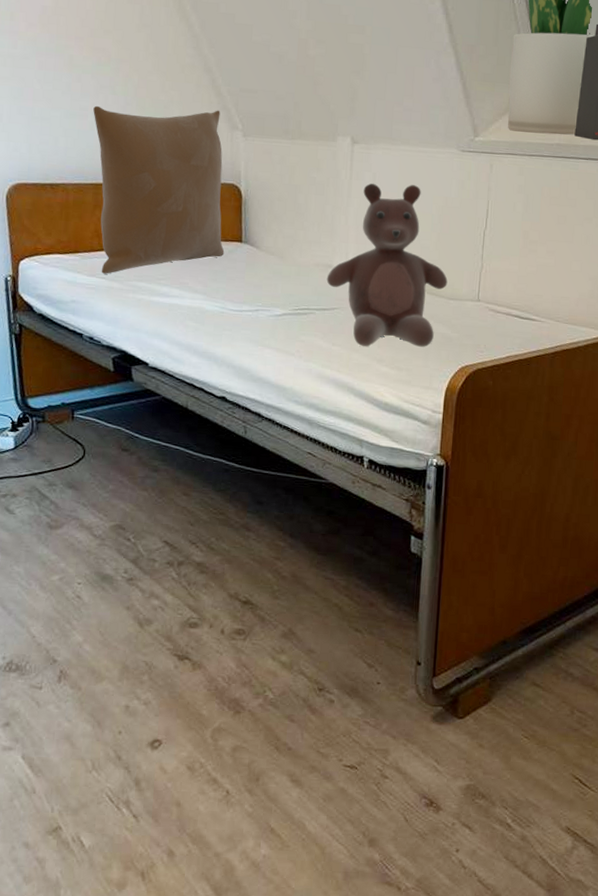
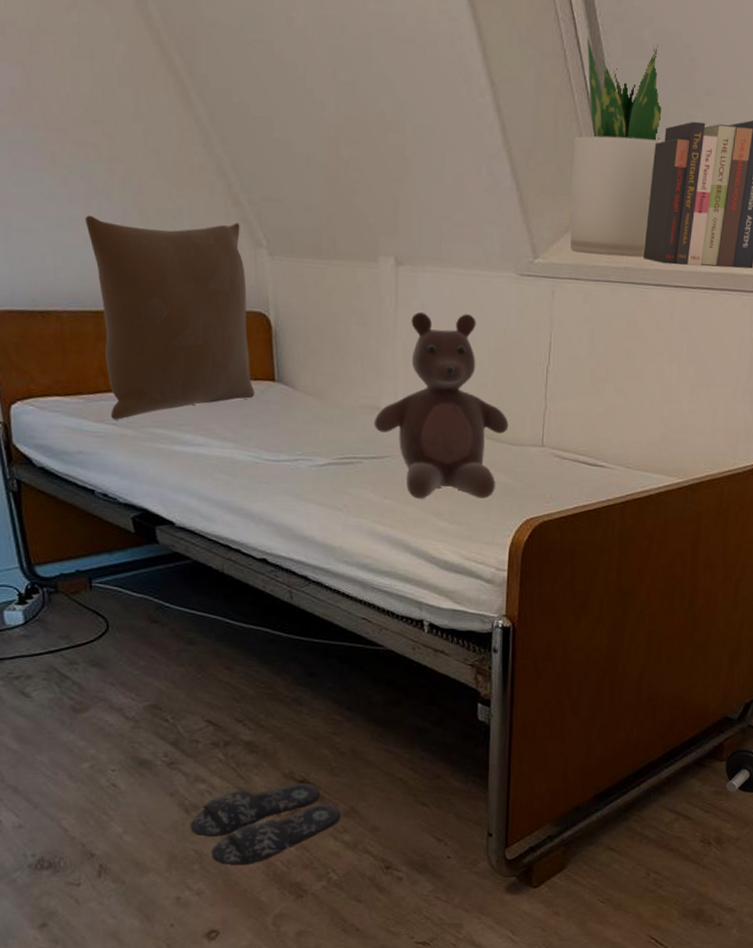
slippers: none [143,603,280,678] -> present [191,783,341,864]

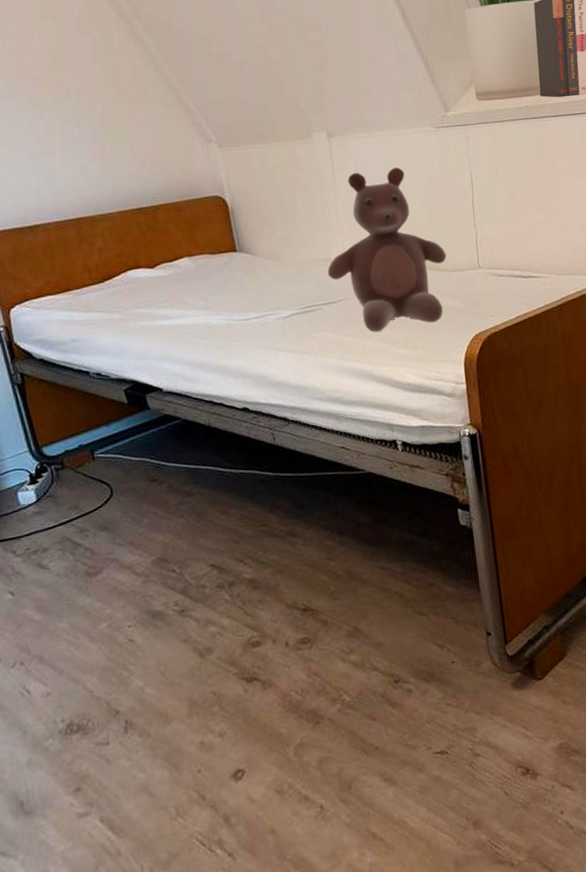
pillow: present [85,215,255,420] -> none [61,126,221,307]
slippers: present [191,783,341,864] -> none [206,610,346,702]

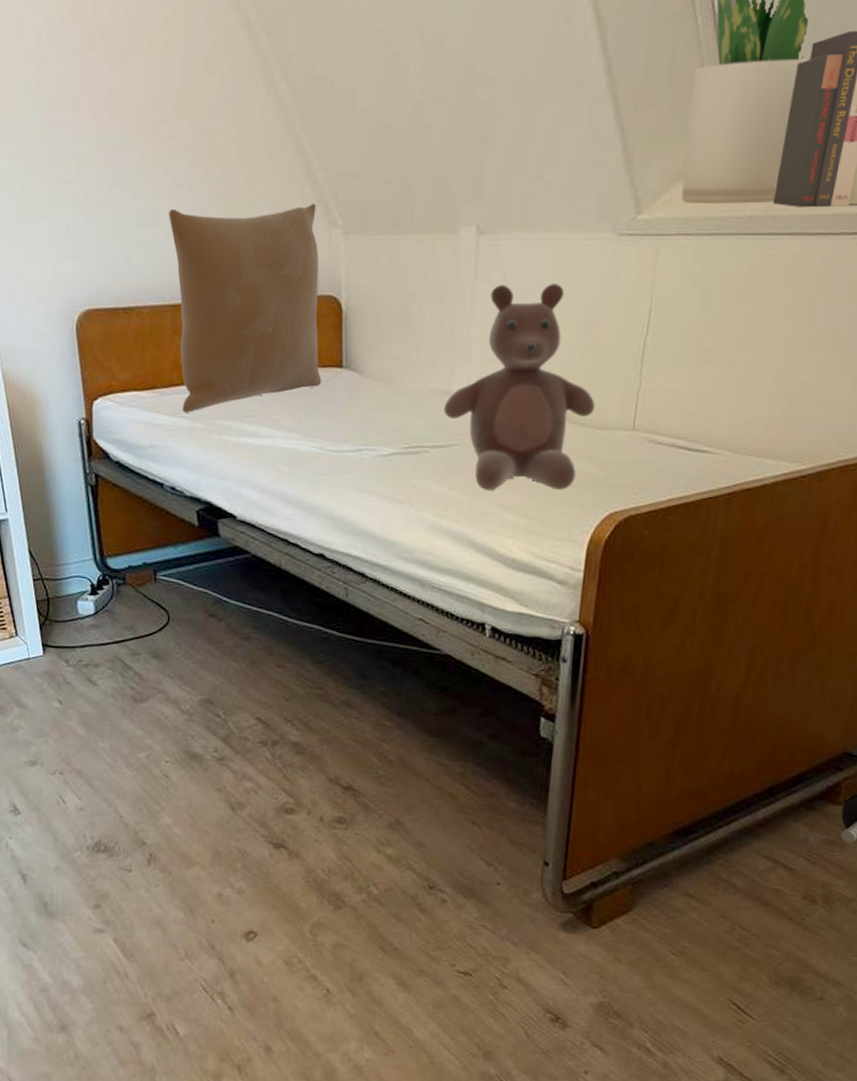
pillow: none [61,126,221,307] -> present [169,203,322,413]

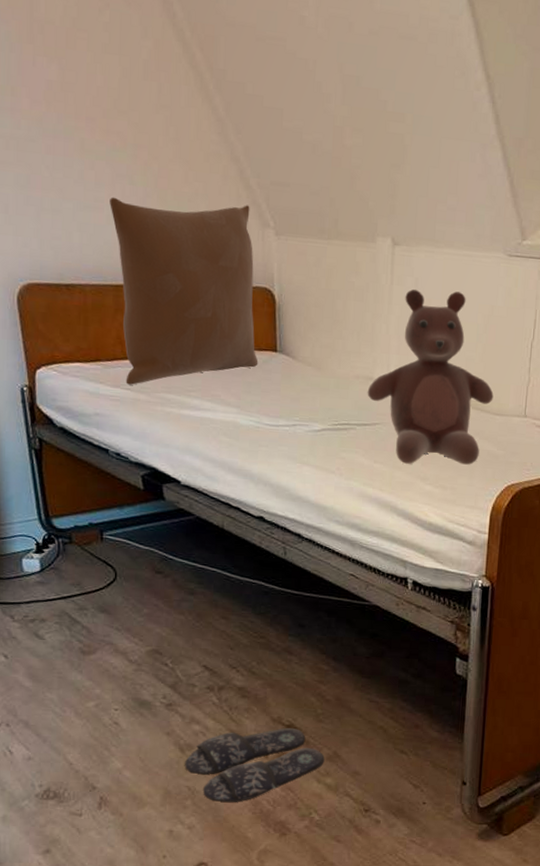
slippers: none [236,789,386,869] -> present [185,727,325,802]

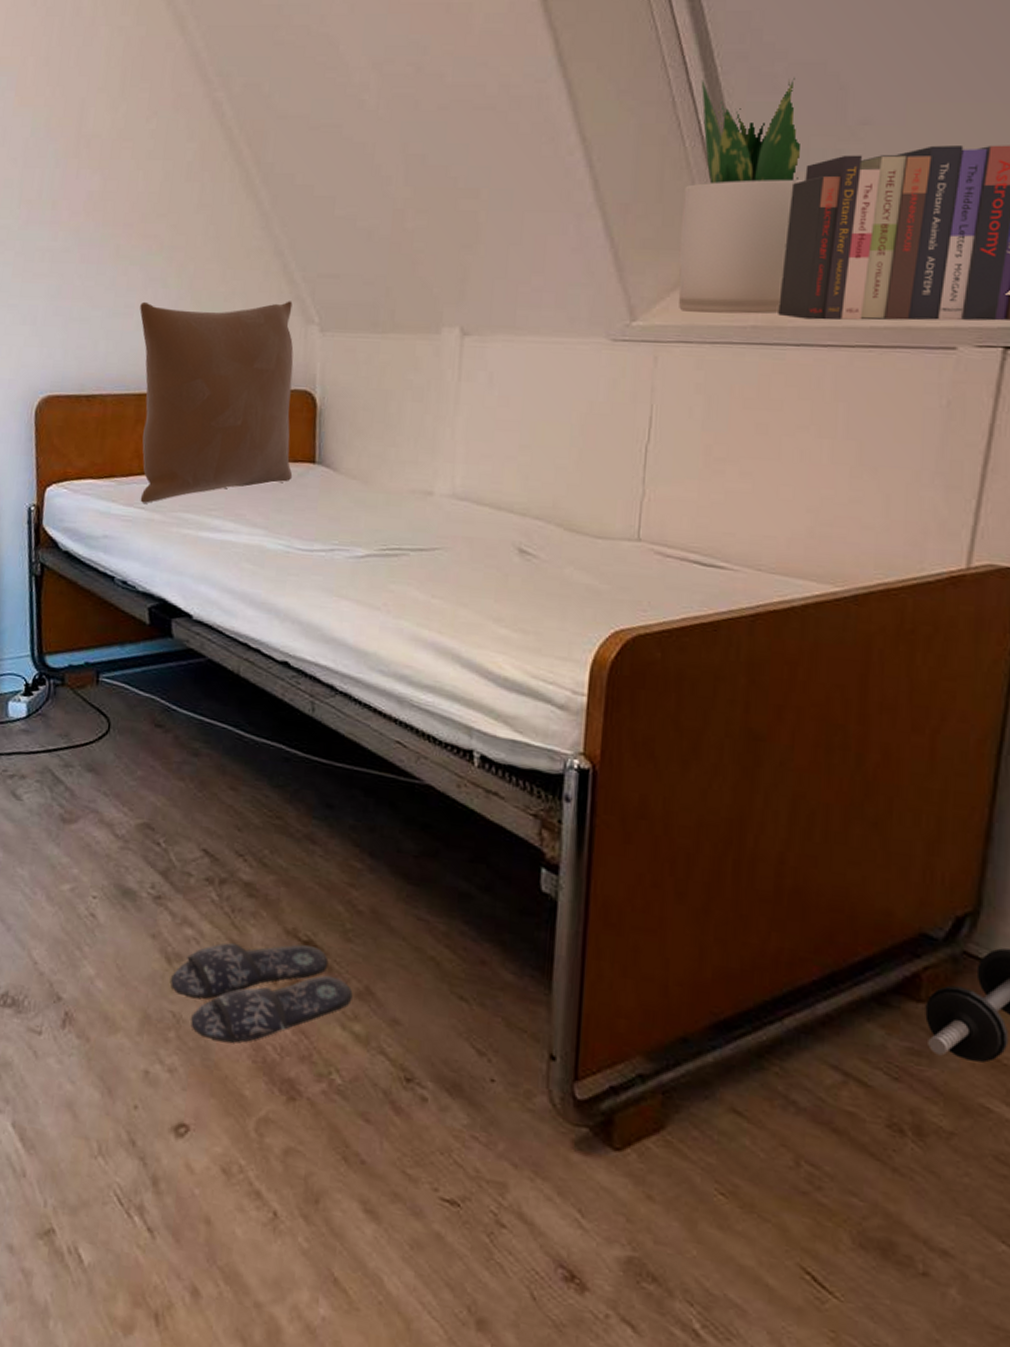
teddy bear: present [367,289,494,465] -> none [424,385,594,603]

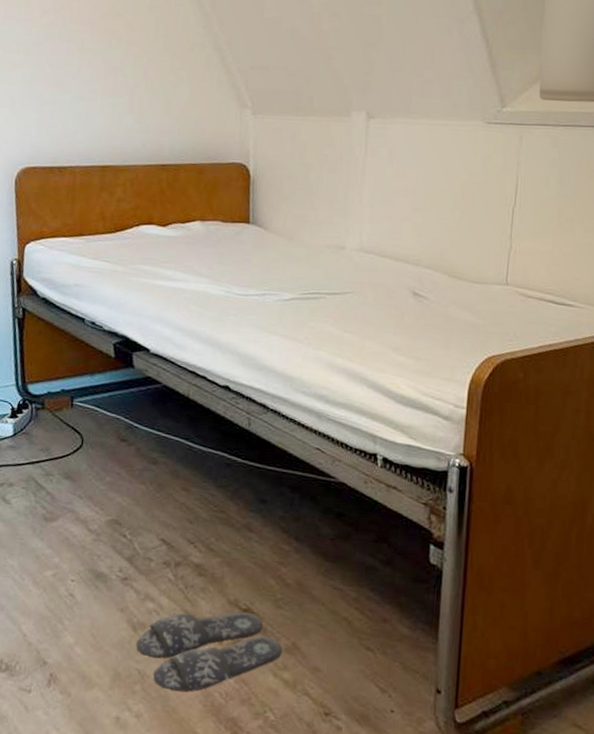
pillow: present [140,301,294,504] -> none [102,88,231,257]

